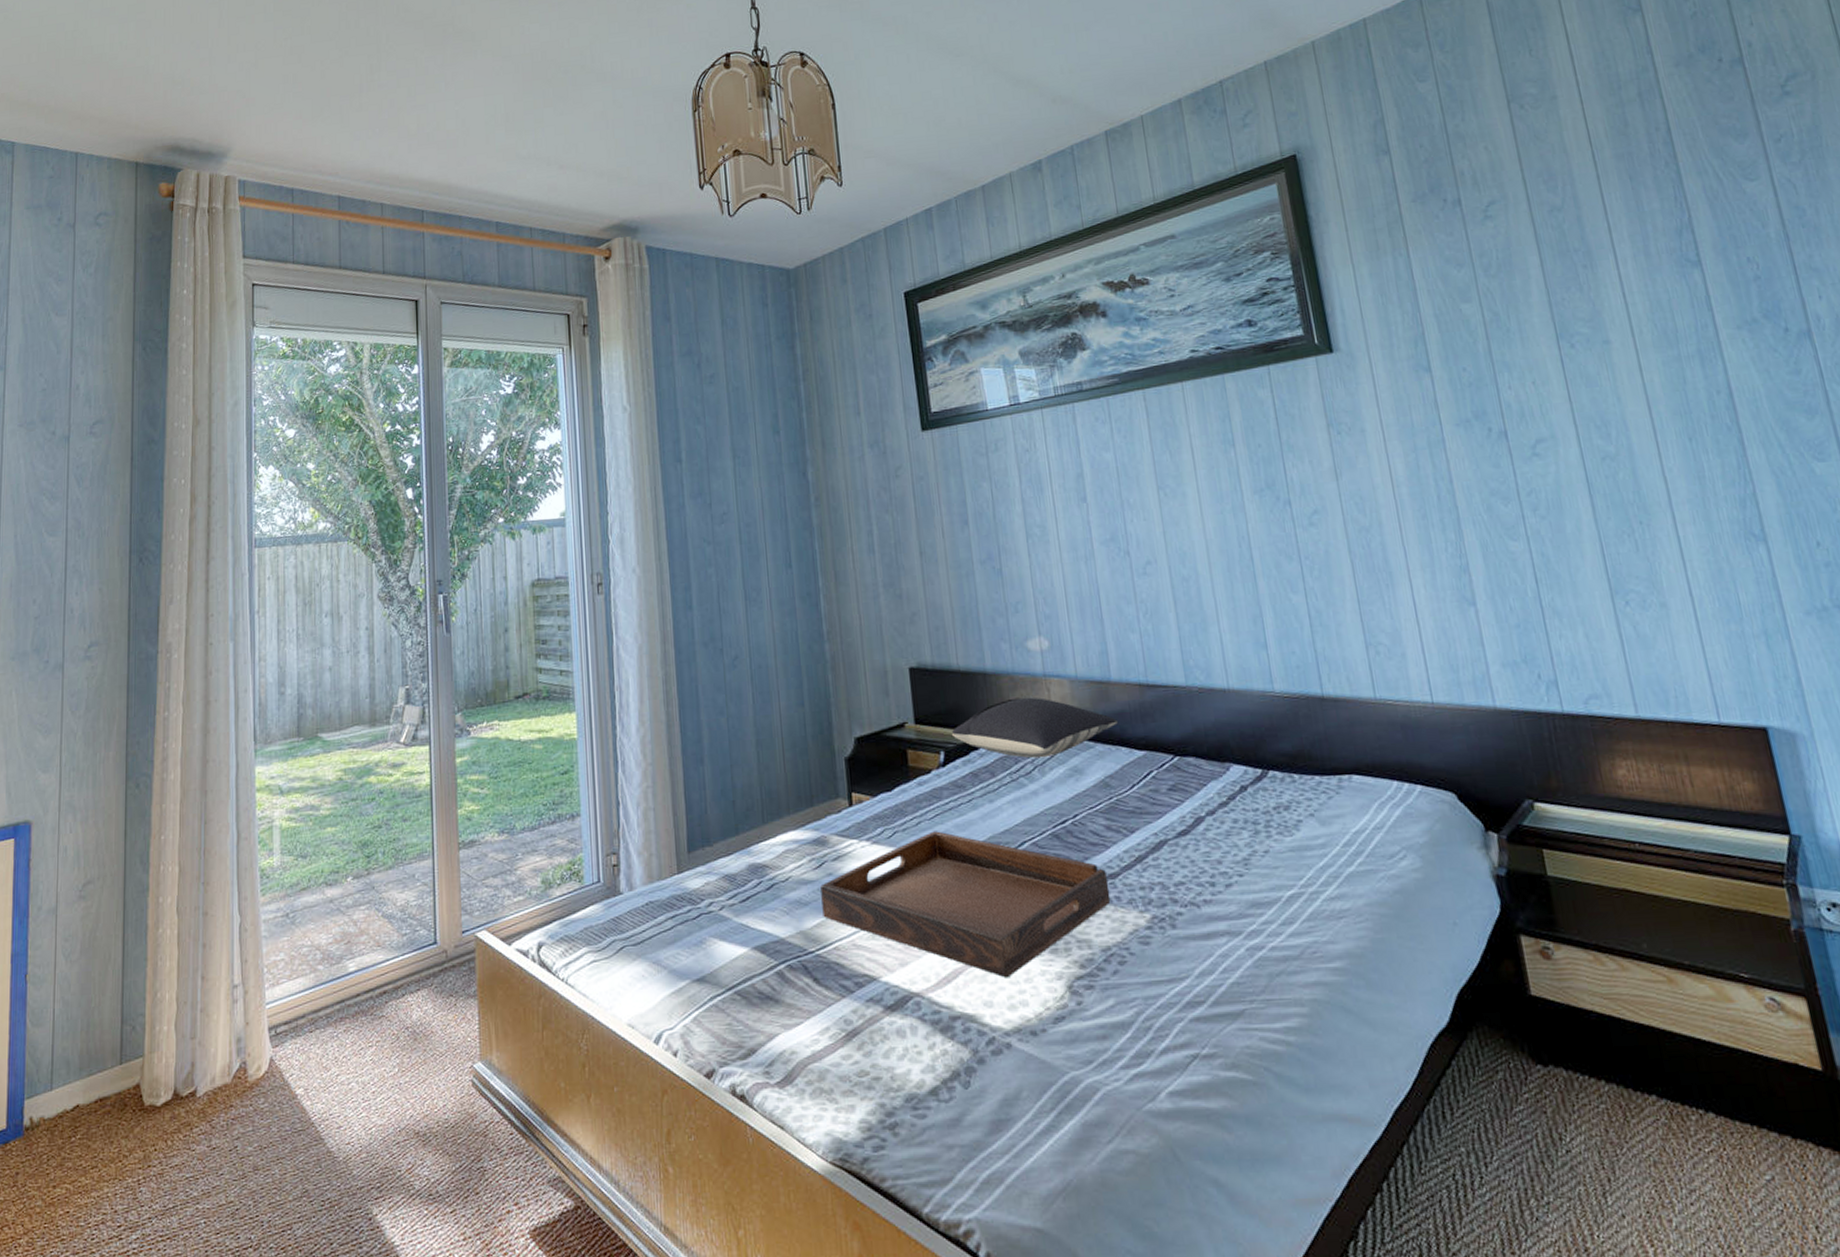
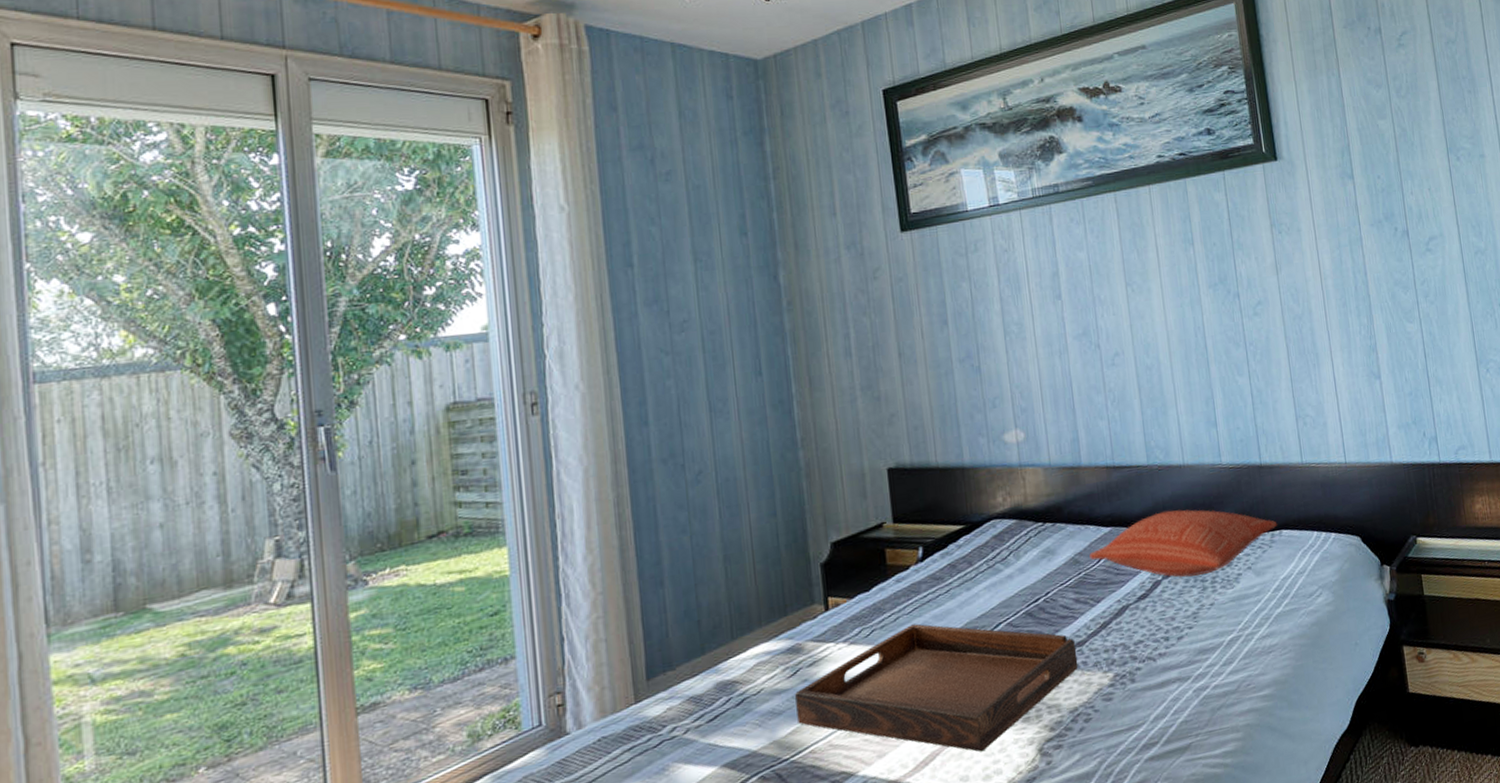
pillow: present [951,697,1117,759] -> none [929,486,1087,545]
pillow: none [1121,738,1346,817] -> present [1089,509,1278,578]

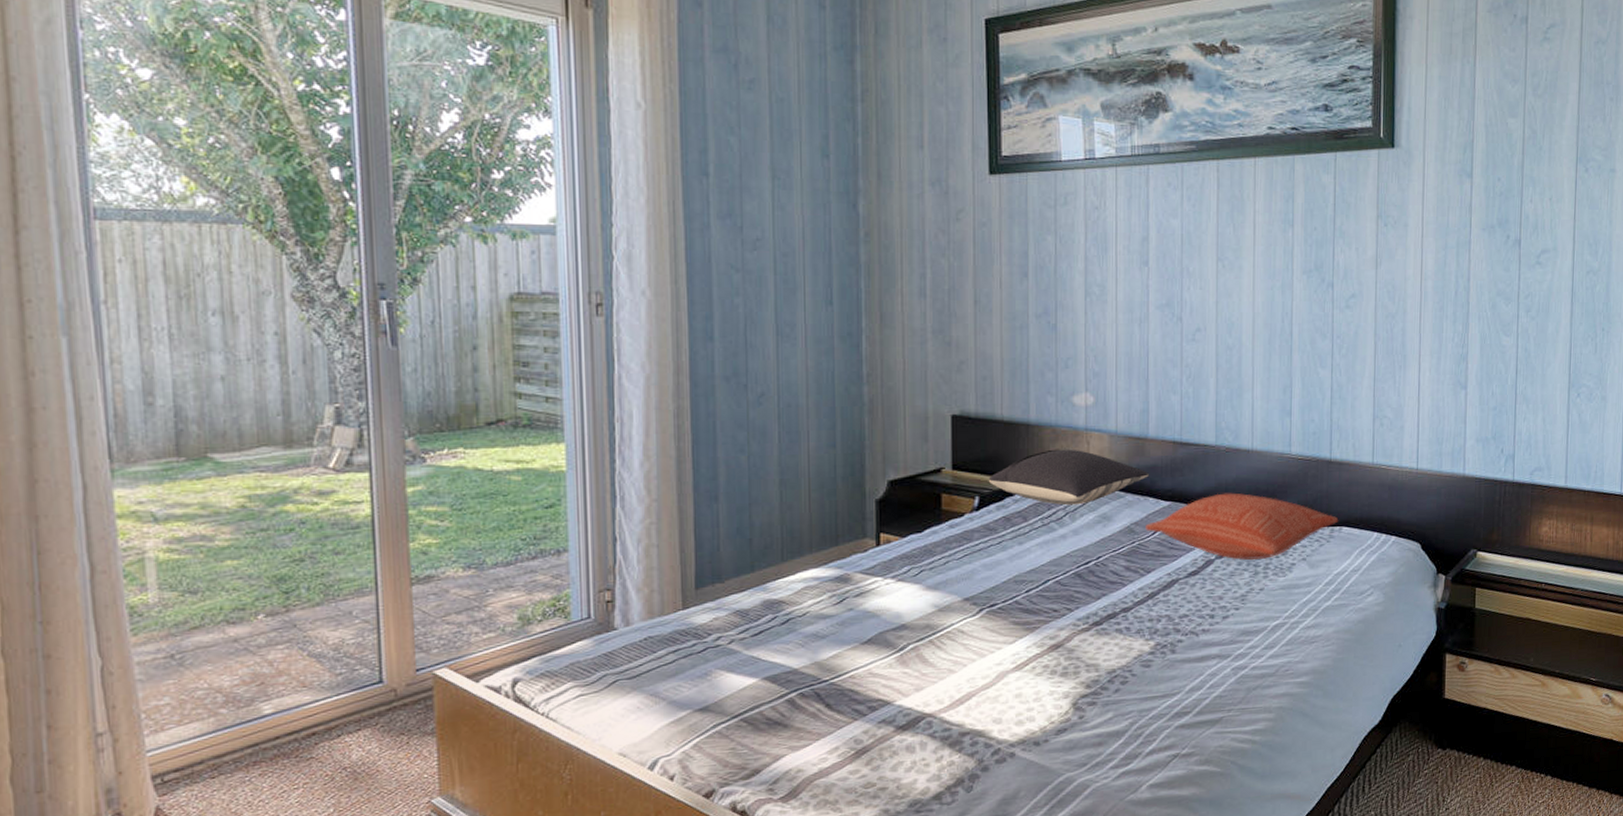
serving tray: present [795,624,1079,751] -> none [840,570,1121,697]
pillow: none [929,486,1087,545] -> present [988,449,1149,506]

